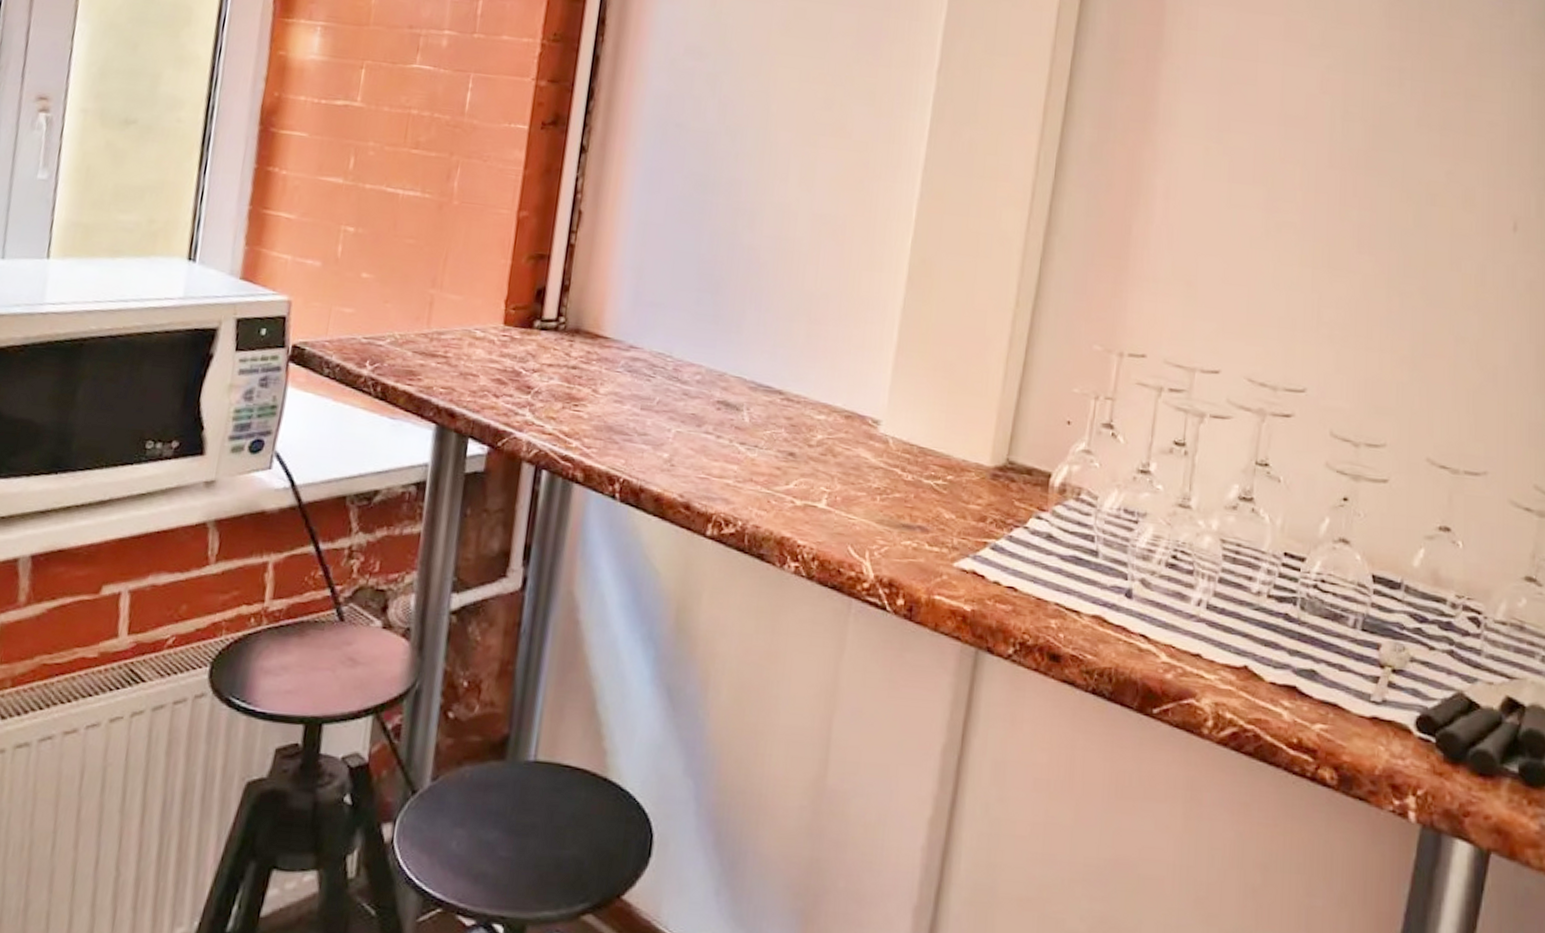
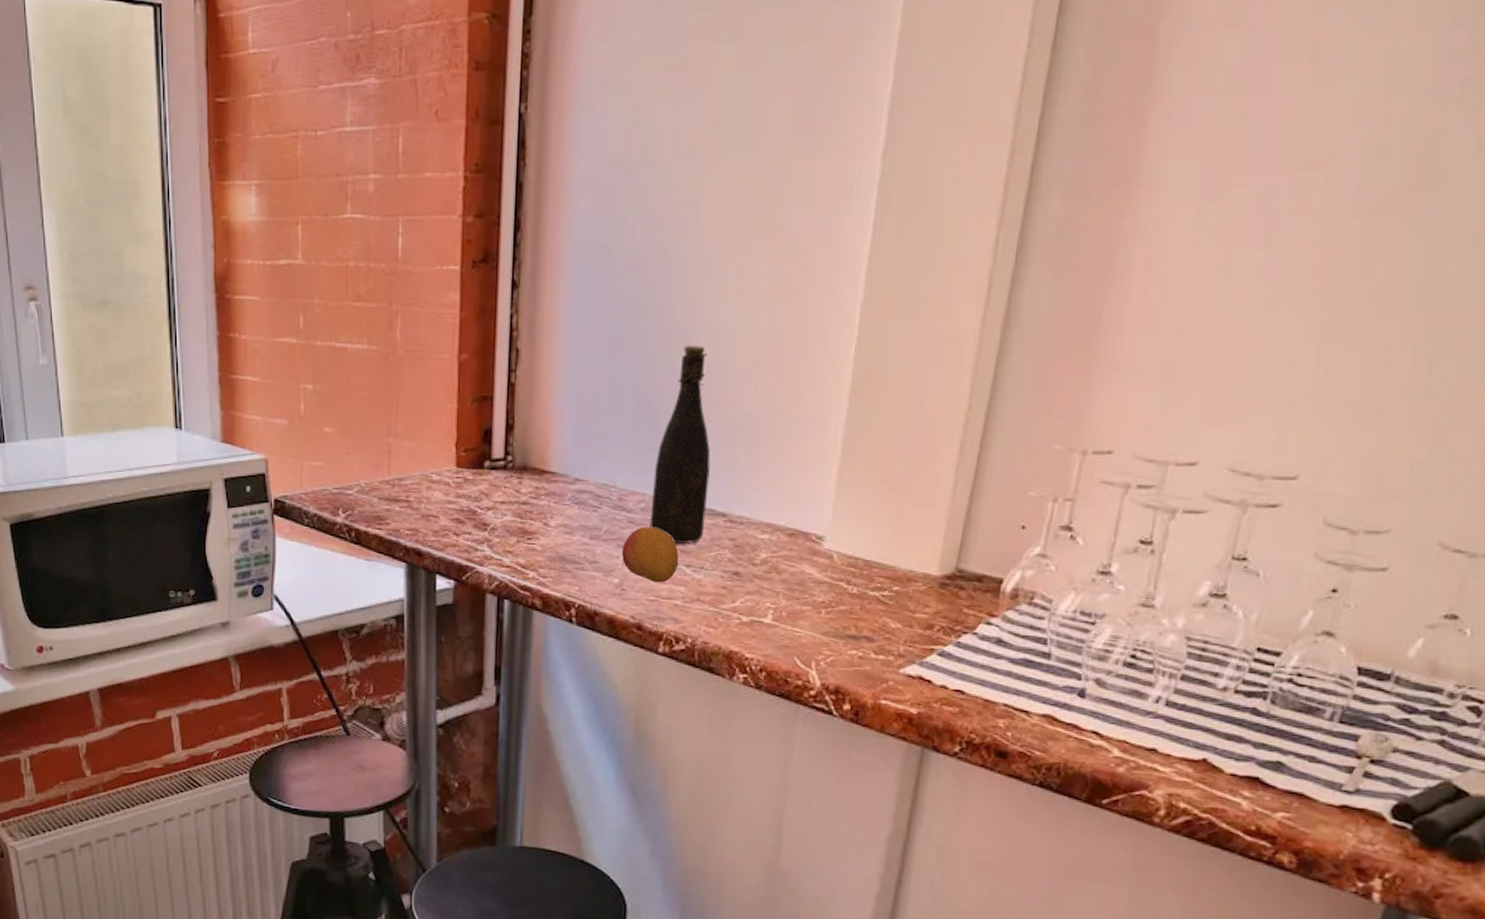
fruit: none [673,399,734,460] -> present [622,526,679,583]
bottle: none [704,223,771,421] -> present [650,345,711,544]

